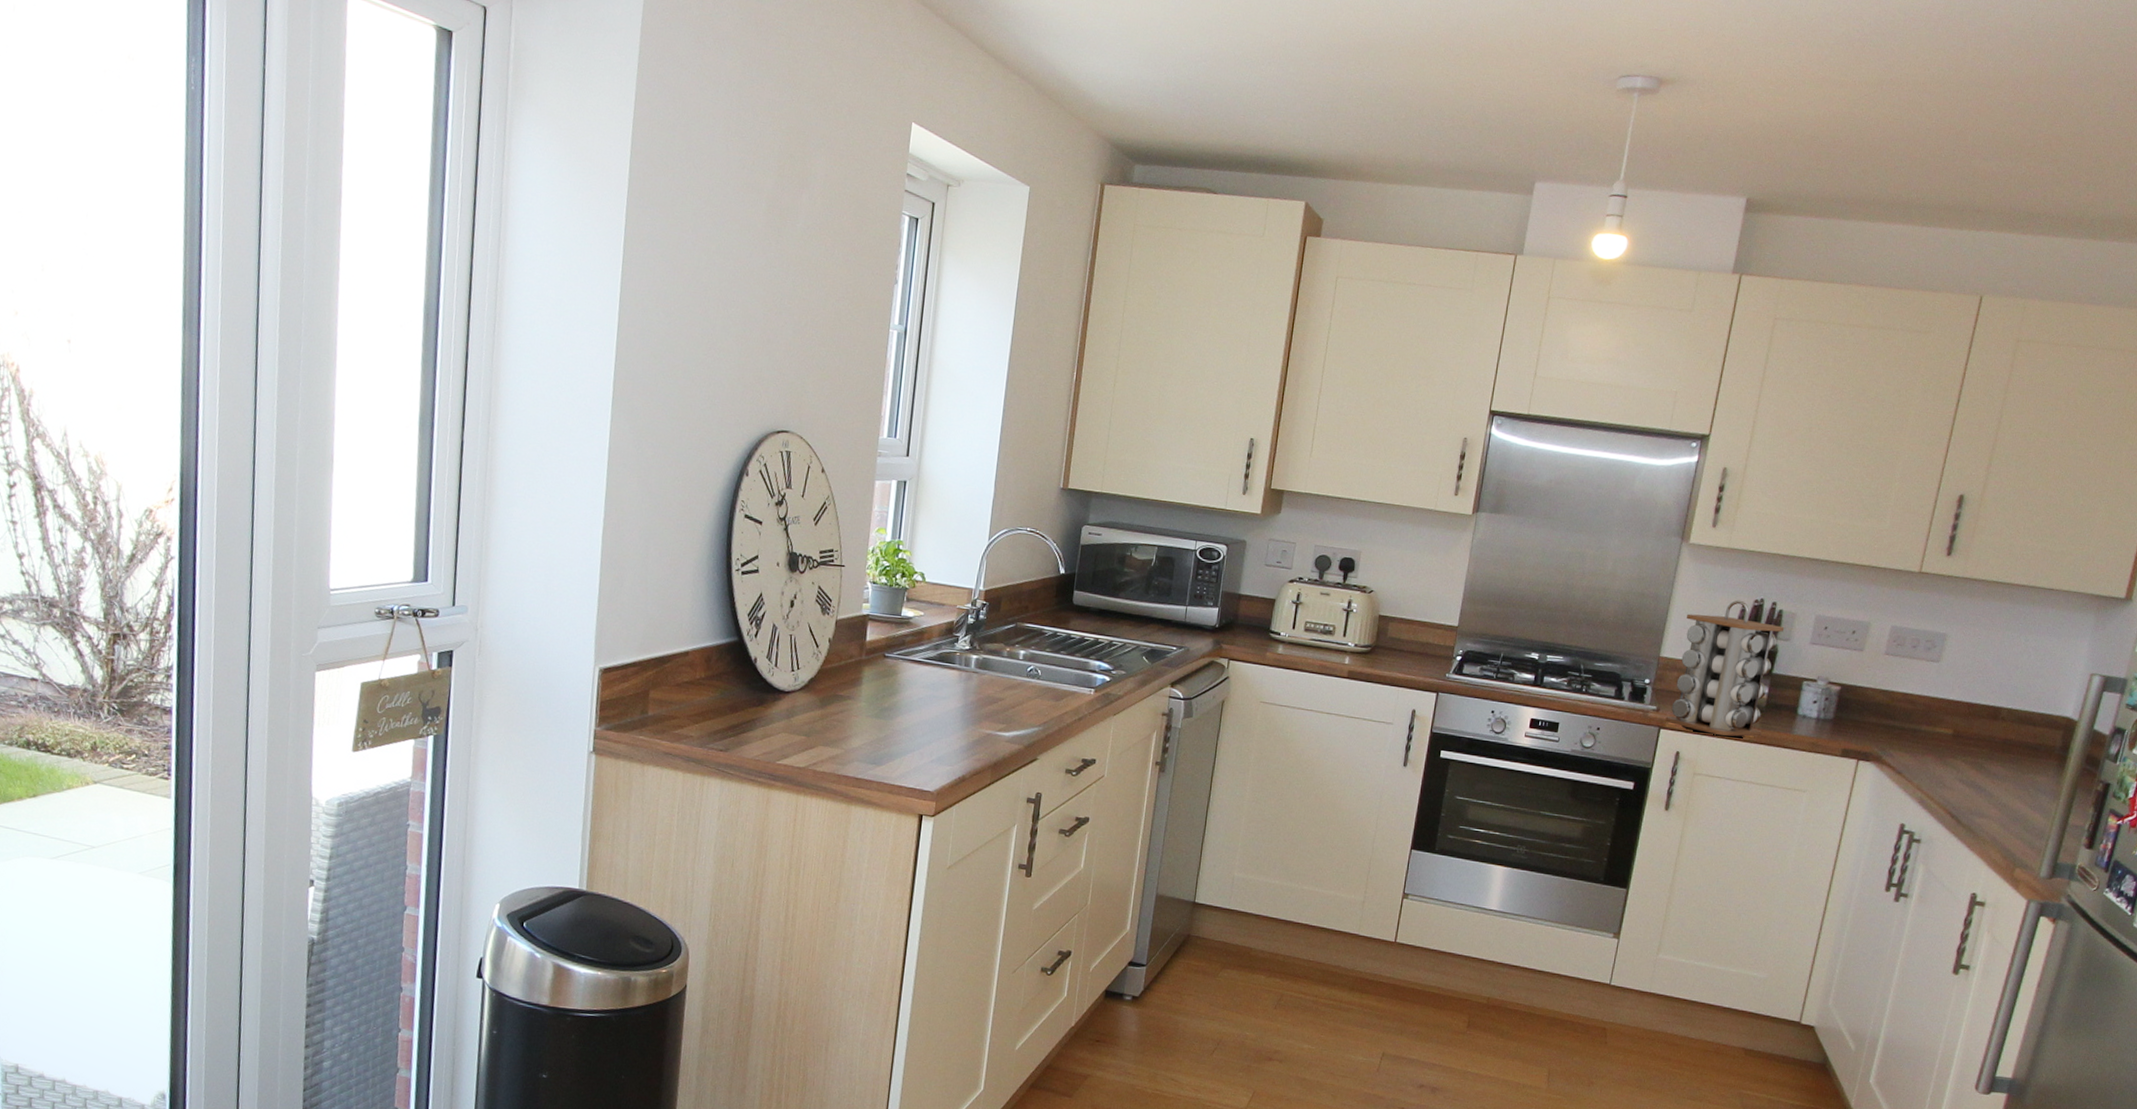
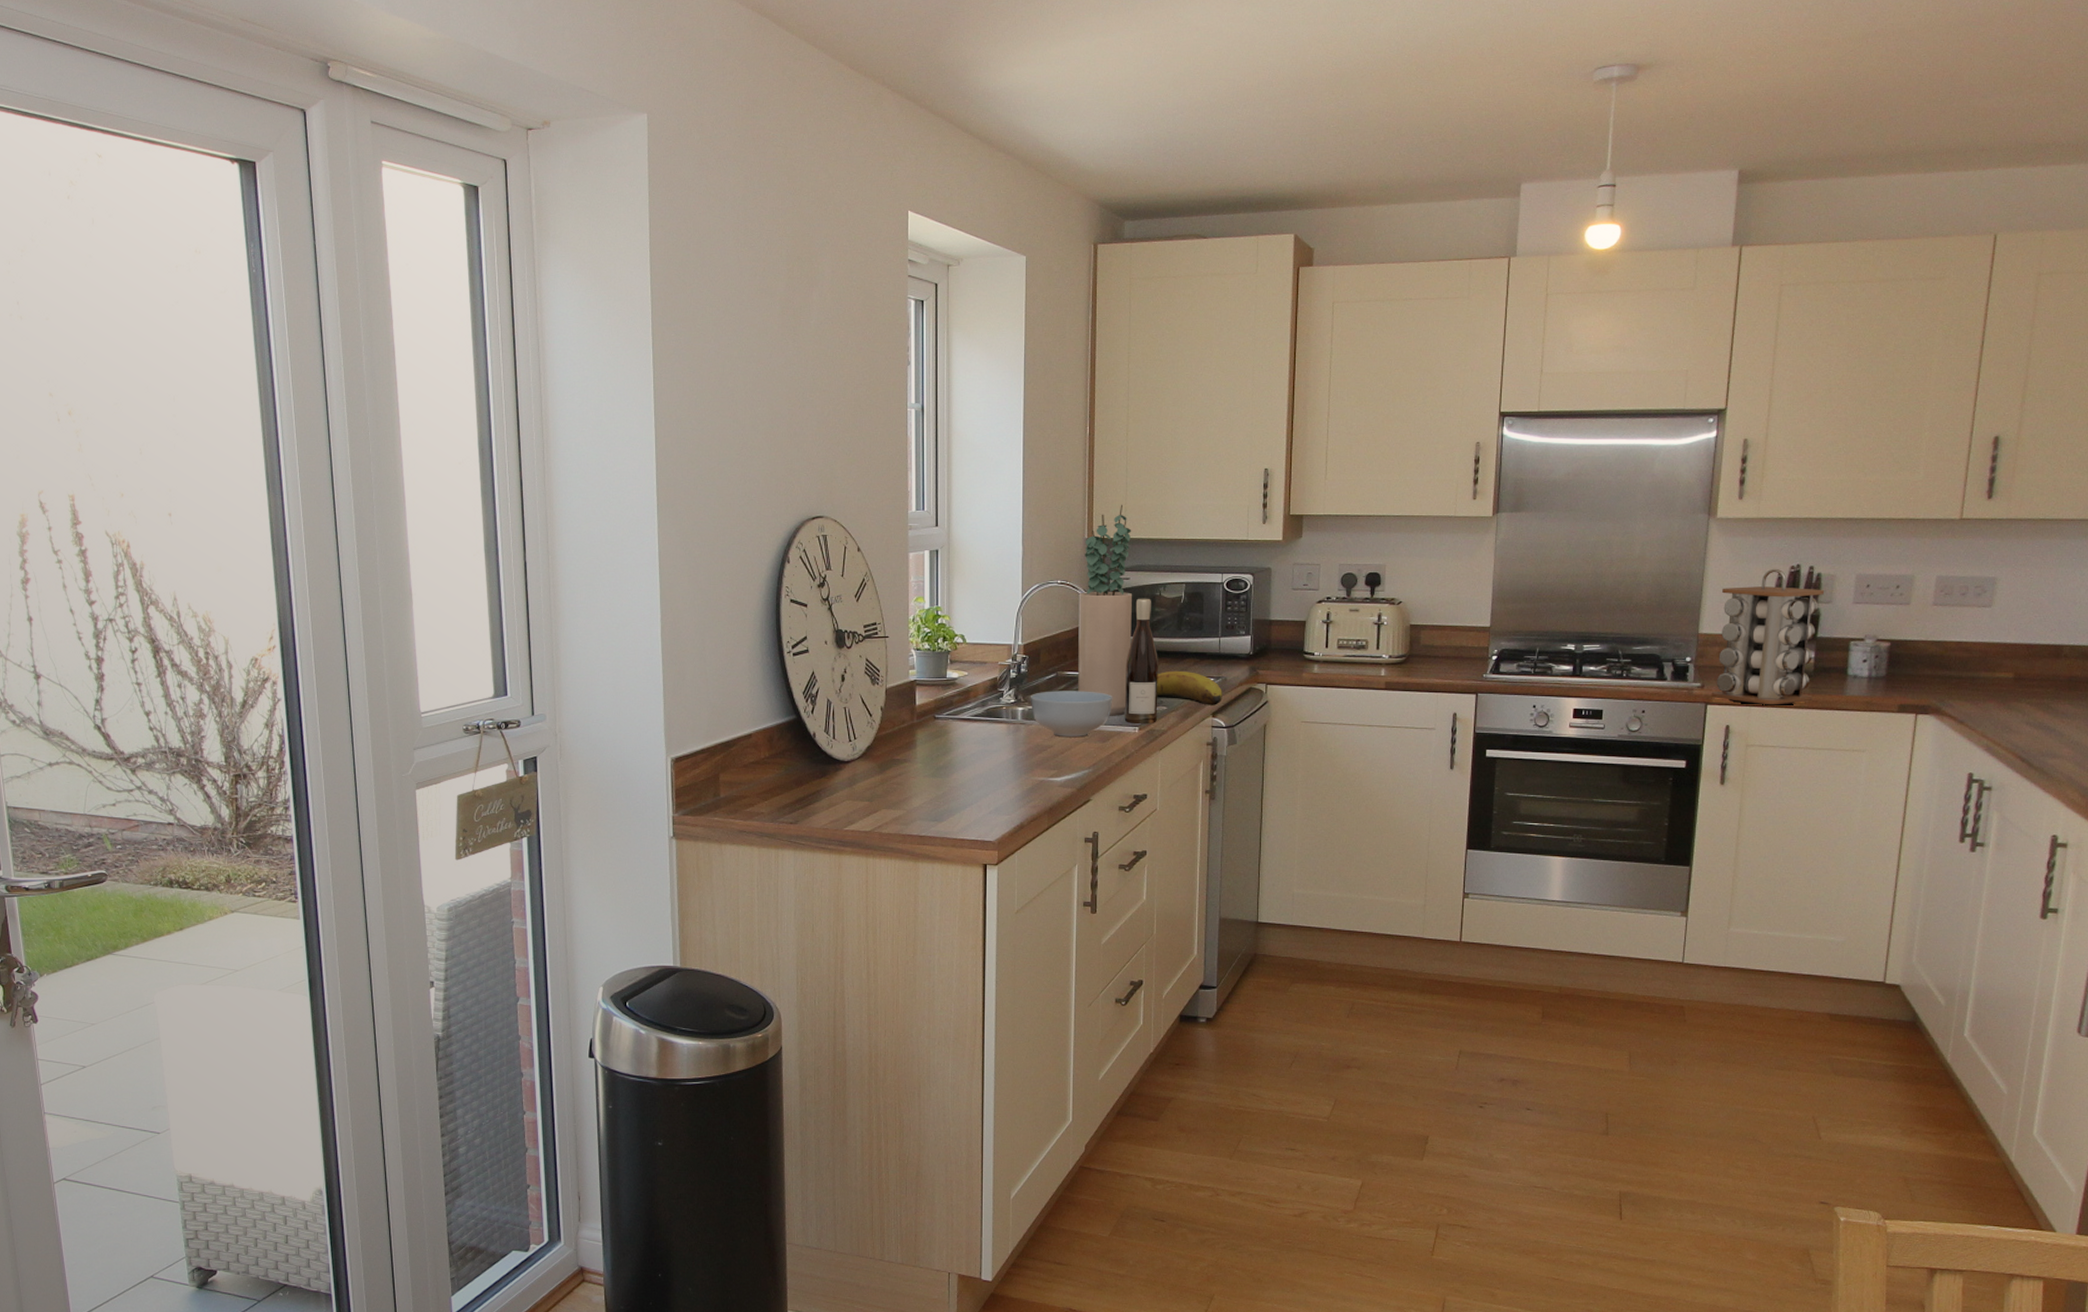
bowl: none [985,641,1072,694] -> present [1030,691,1113,738]
vase: none [1036,457,1109,676] -> present [1078,504,1133,717]
bottle: none [1080,556,1122,688] -> present [1124,598,1158,725]
fruit: none [1116,634,1184,676] -> present [1157,670,1223,705]

